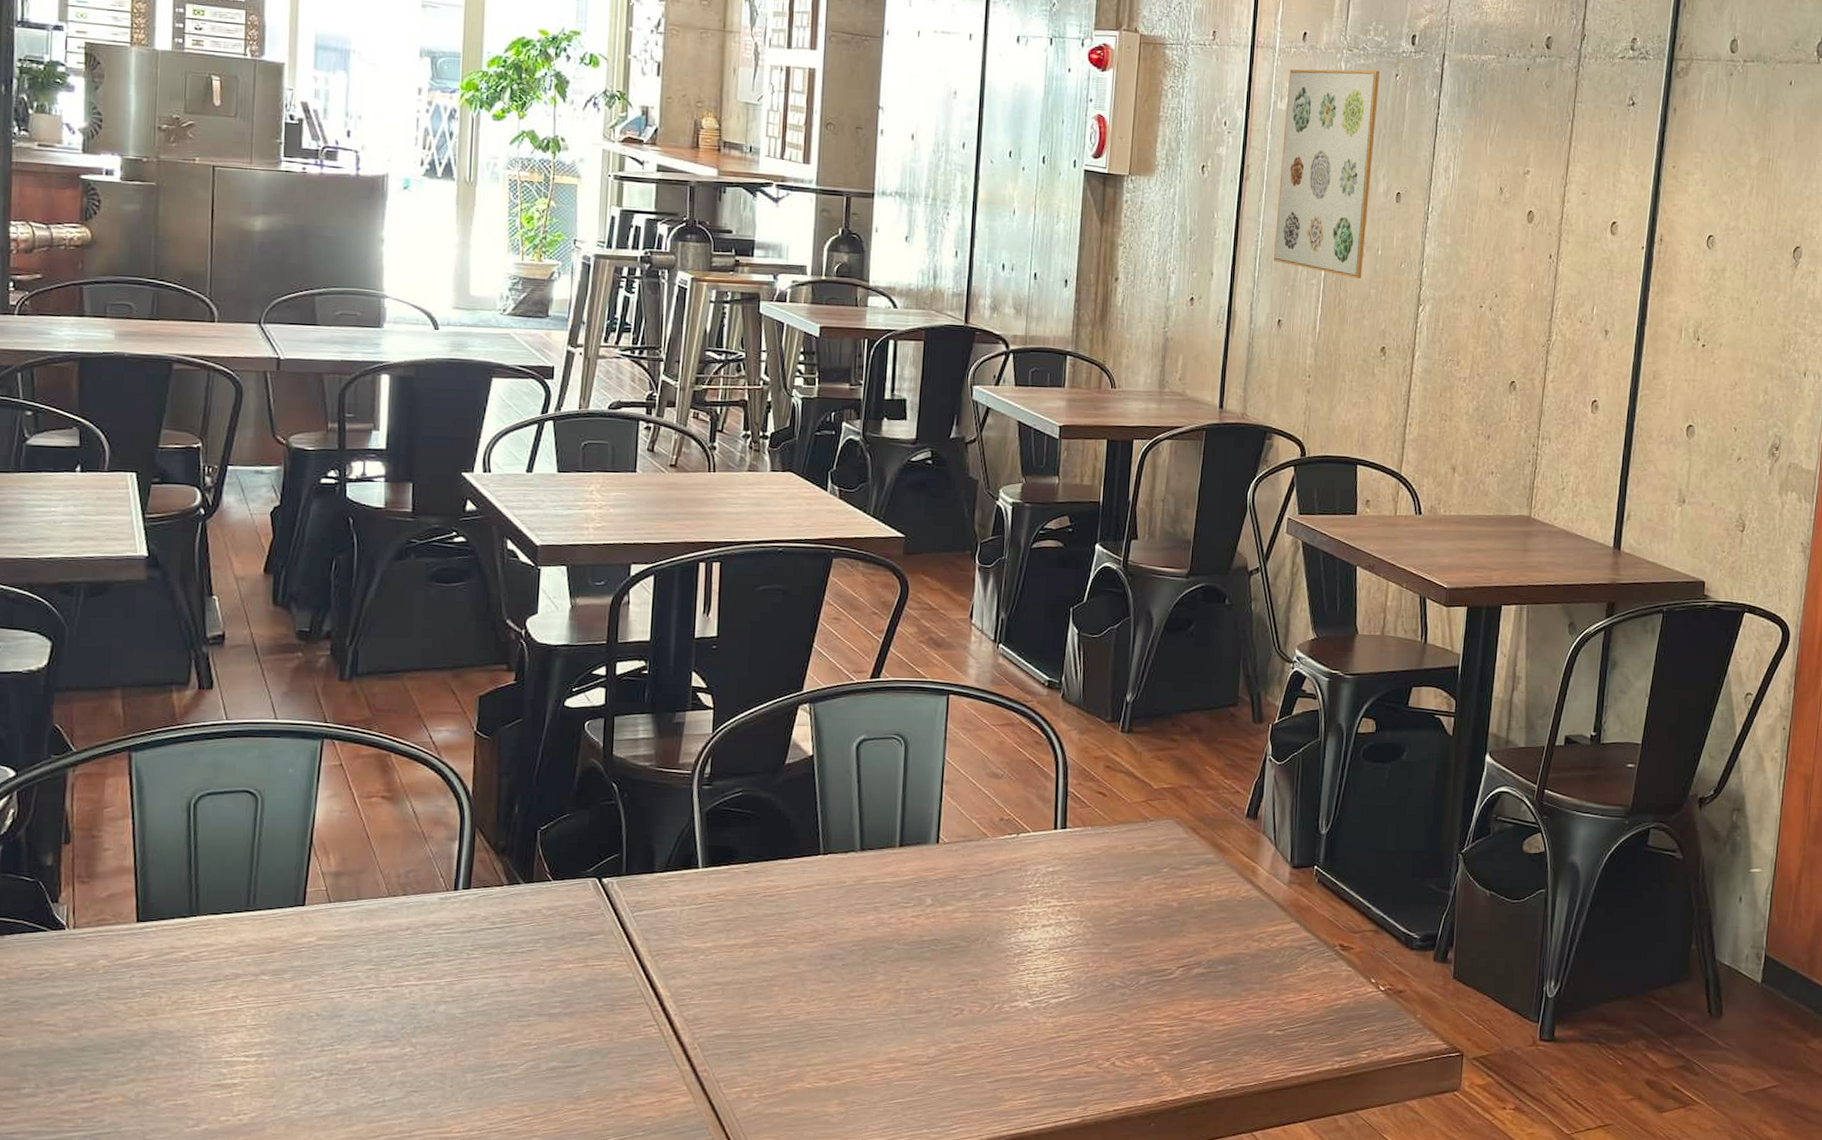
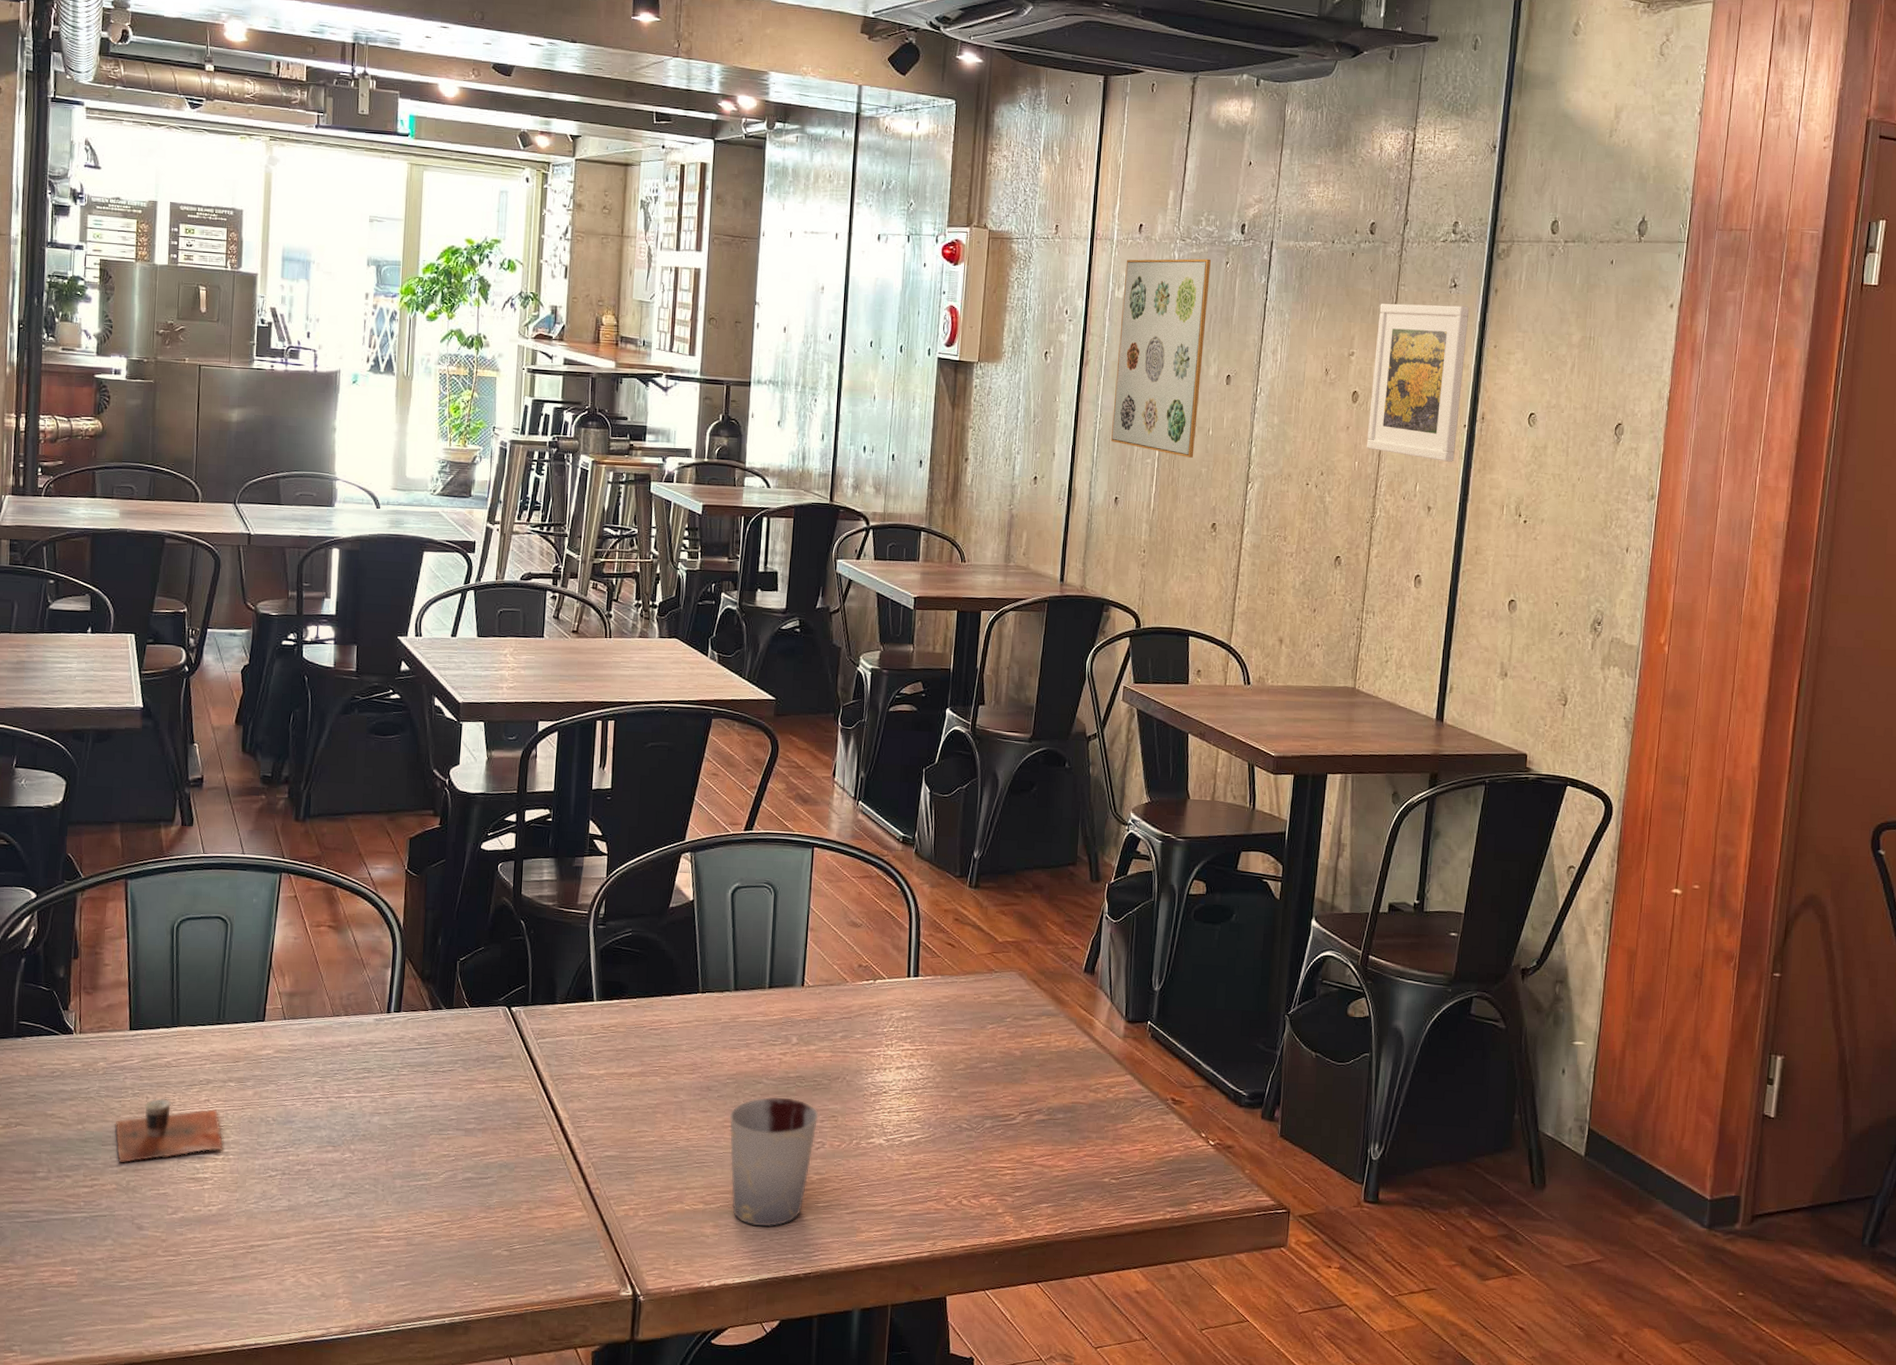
cup: none [120,997,256,1073] -> present [115,1098,224,1163]
cup: none [856,963,957,1102] -> present [729,1097,819,1227]
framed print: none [1542,120,1648,285] -> present [1366,303,1470,462]

